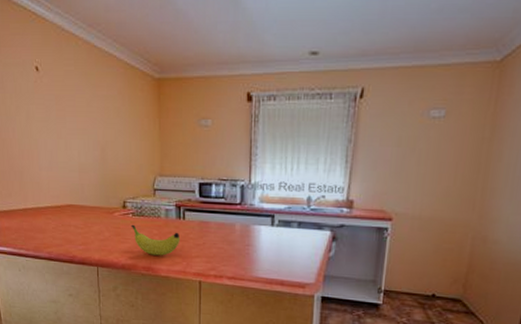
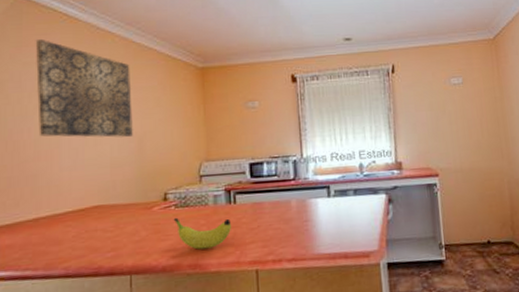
wall art: none [11,39,96,144] -> present [35,38,133,138]

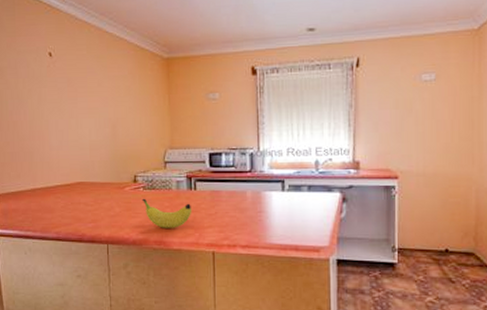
wall art: present [35,38,133,138] -> none [26,28,107,122]

